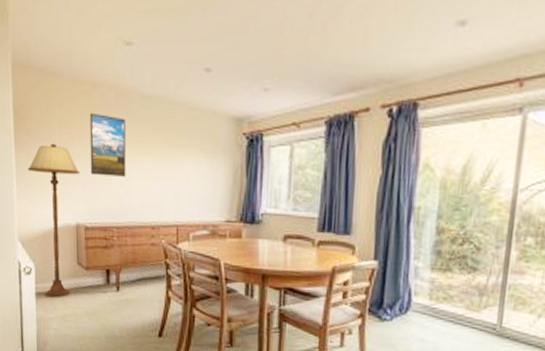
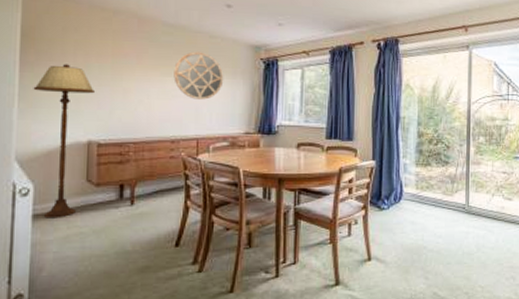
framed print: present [89,112,126,177] -> none [107,36,147,95]
home mirror: none [152,127,203,182] -> present [173,51,224,100]

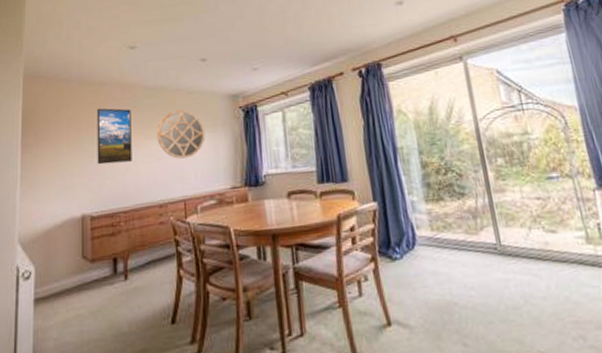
floor lamp: present [33,64,96,219] -> none [33,140,87,302]
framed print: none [107,36,147,95] -> present [96,108,132,165]

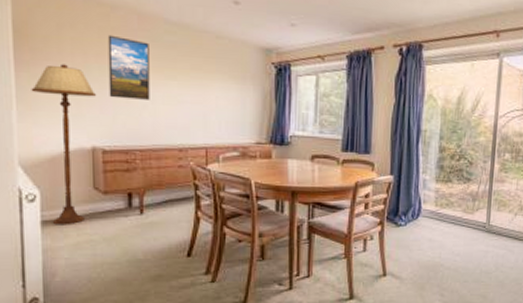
floor lamp: none [33,140,87,302] -> present [31,63,97,225]
home mirror: present [157,109,206,159] -> none [179,53,233,107]

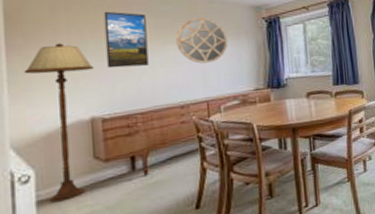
home mirror: none [179,53,233,107] -> present [176,17,228,64]

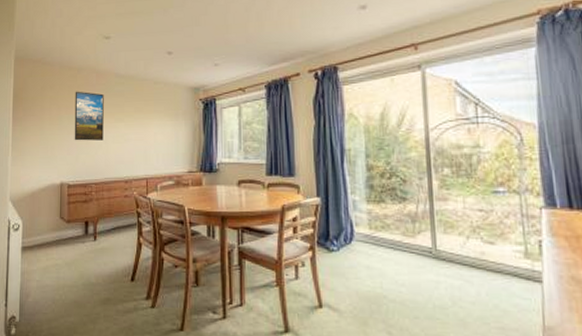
floor lamp: present [24,43,95,203] -> none [22,117,66,251]
home mirror: present [176,17,228,64] -> none [125,97,168,142]

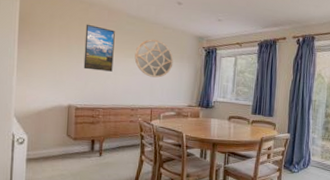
home mirror: none [125,97,168,142] -> present [134,39,174,78]

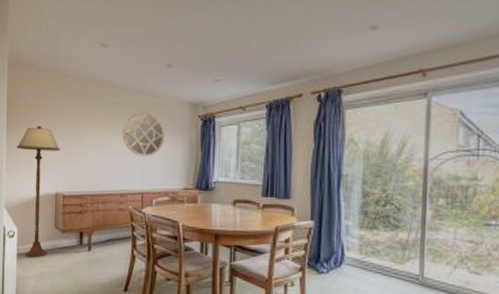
floor lamp: none [28,44,75,163] -> present [16,125,61,258]
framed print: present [83,24,115,72] -> none [69,100,101,152]

